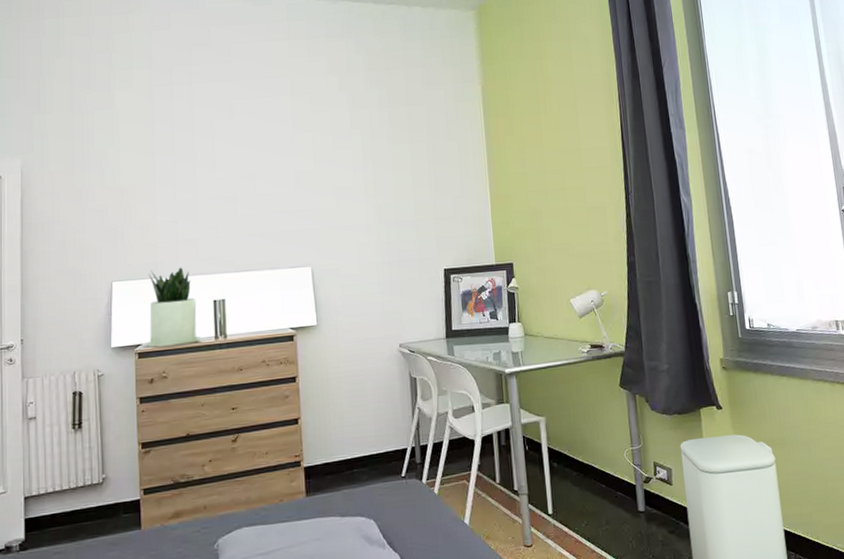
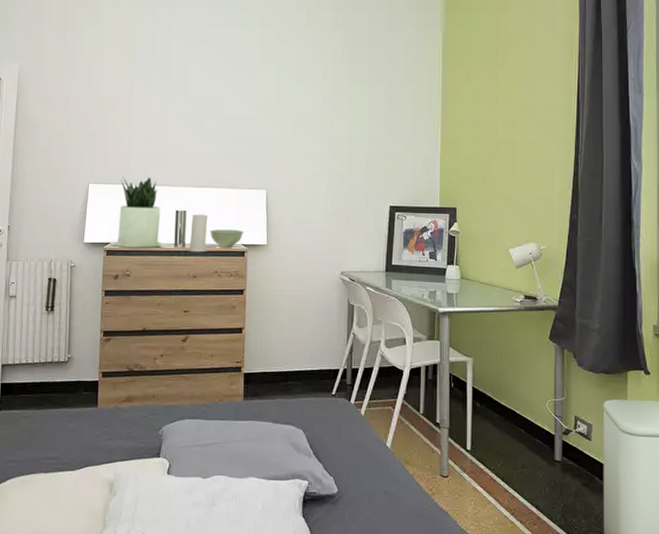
candle: none [229,300,253,344] -> present [186,214,208,252]
bowl: none [253,313,291,336] -> present [210,229,244,250]

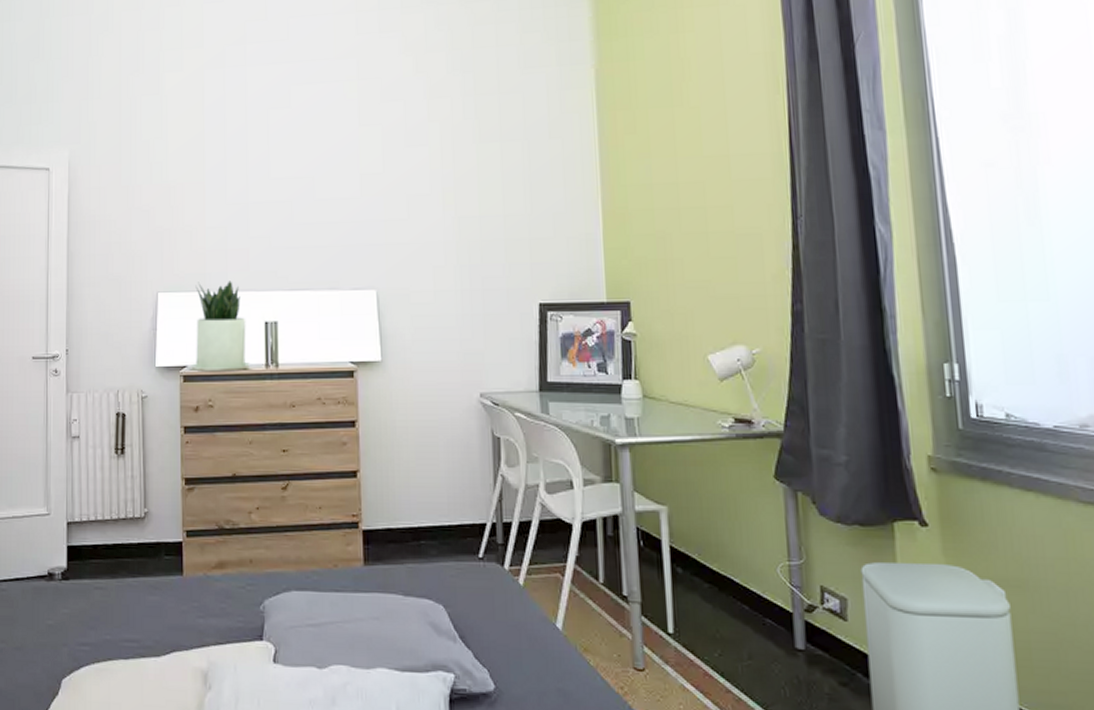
candle: present [186,214,208,252] -> none [280,325,307,374]
bowl: present [210,229,244,250] -> none [308,343,351,369]

